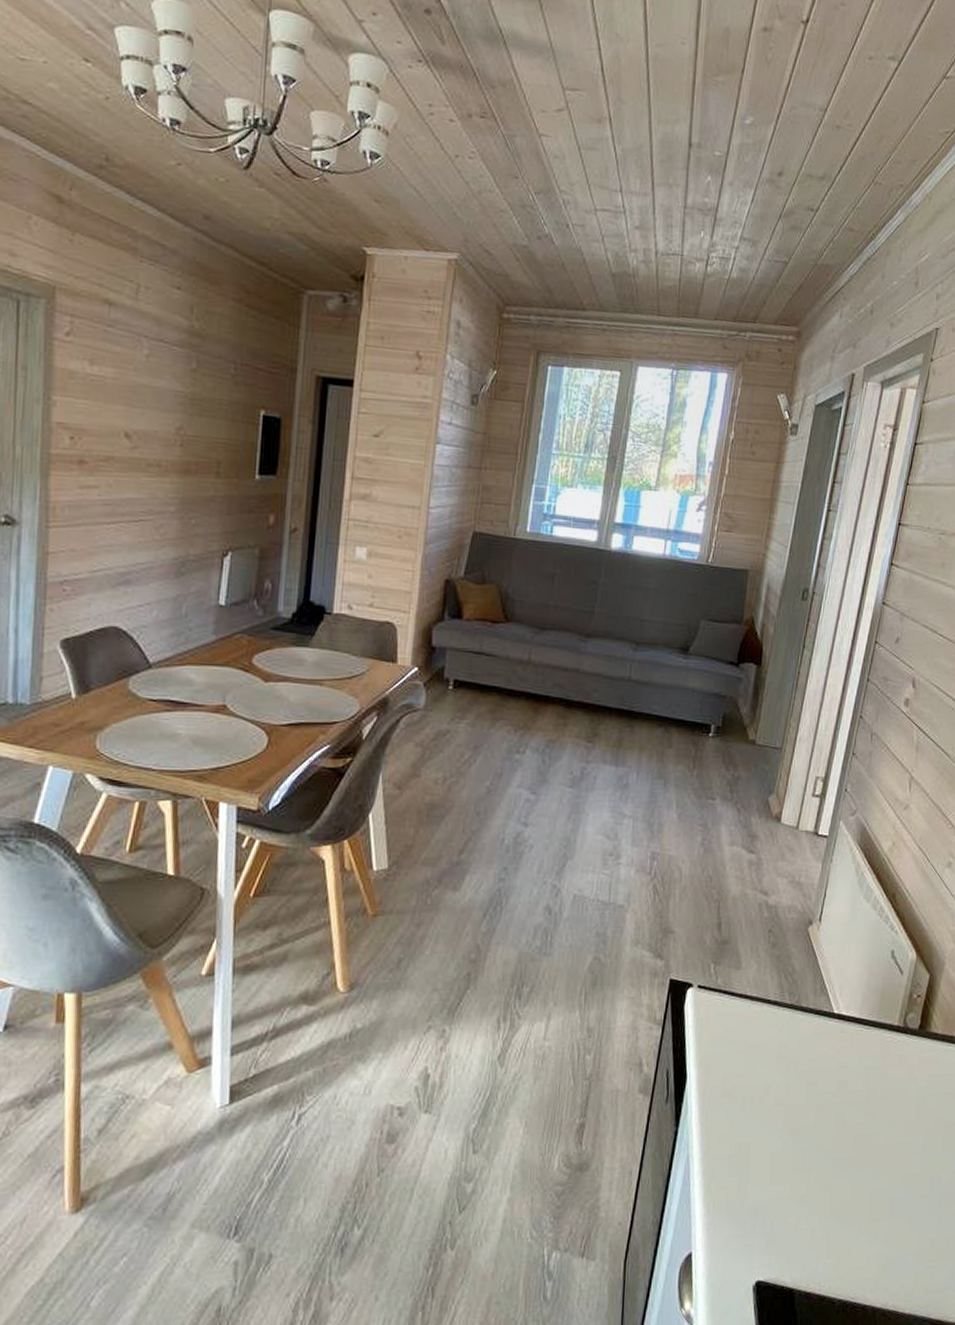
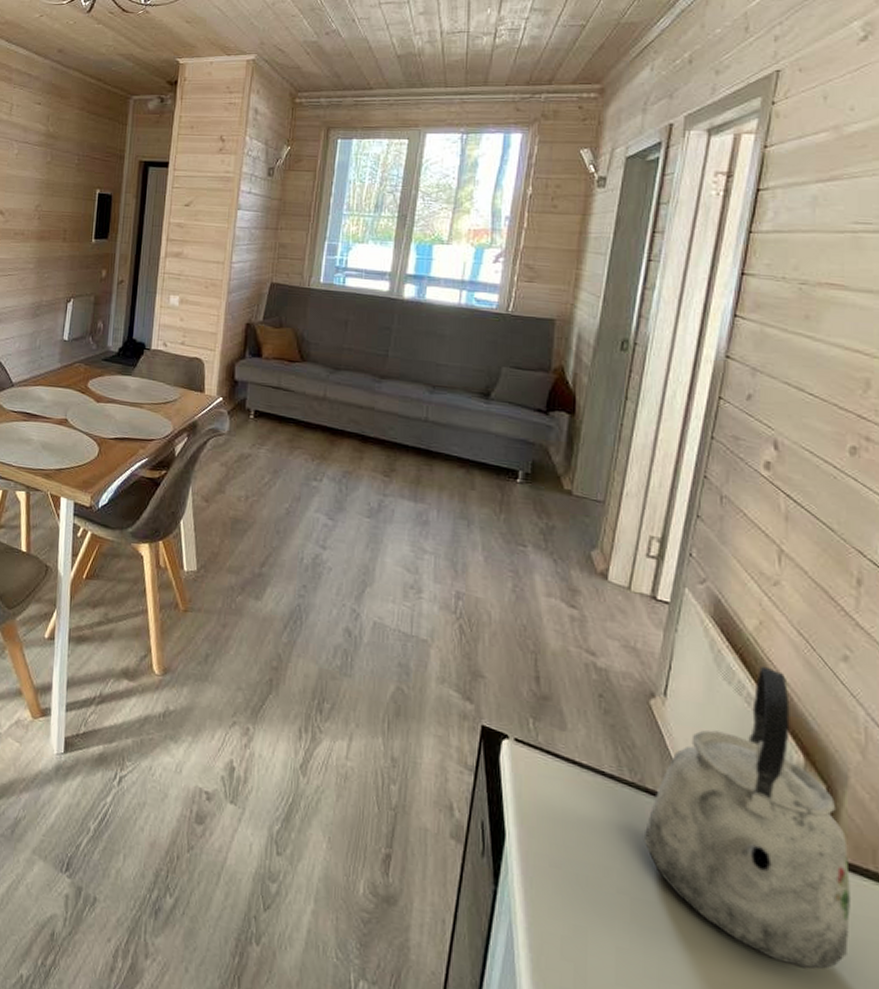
kettle: none [798,881,941,1129] -> present [645,665,850,969]

